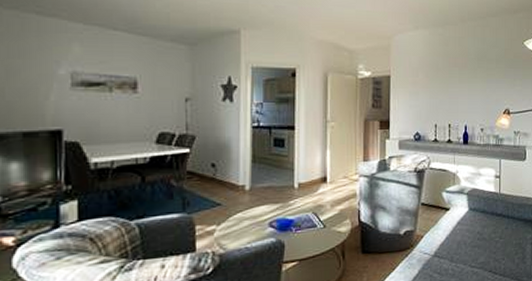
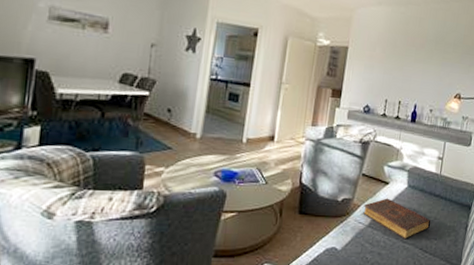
book: none [426,224,497,264] -> present [362,198,431,240]

